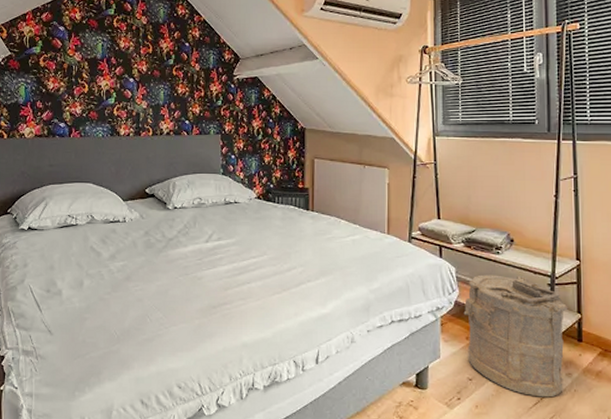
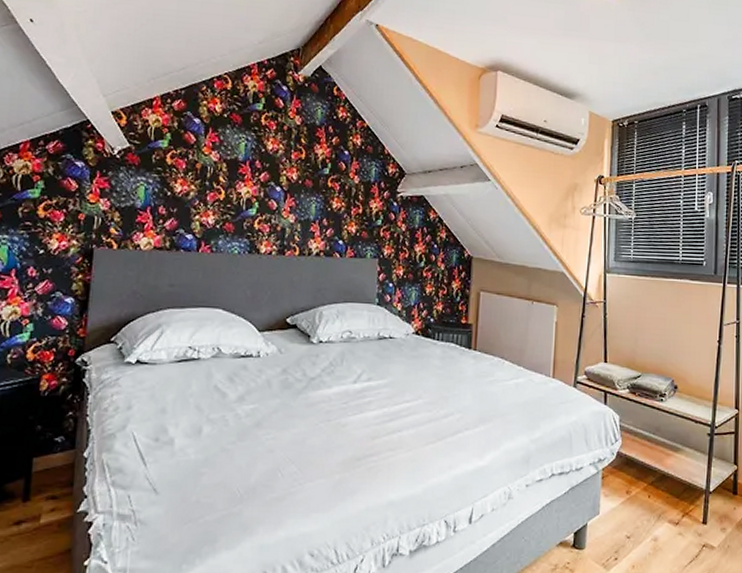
laundry hamper: present [463,274,568,398] -> none [625,423,726,555]

